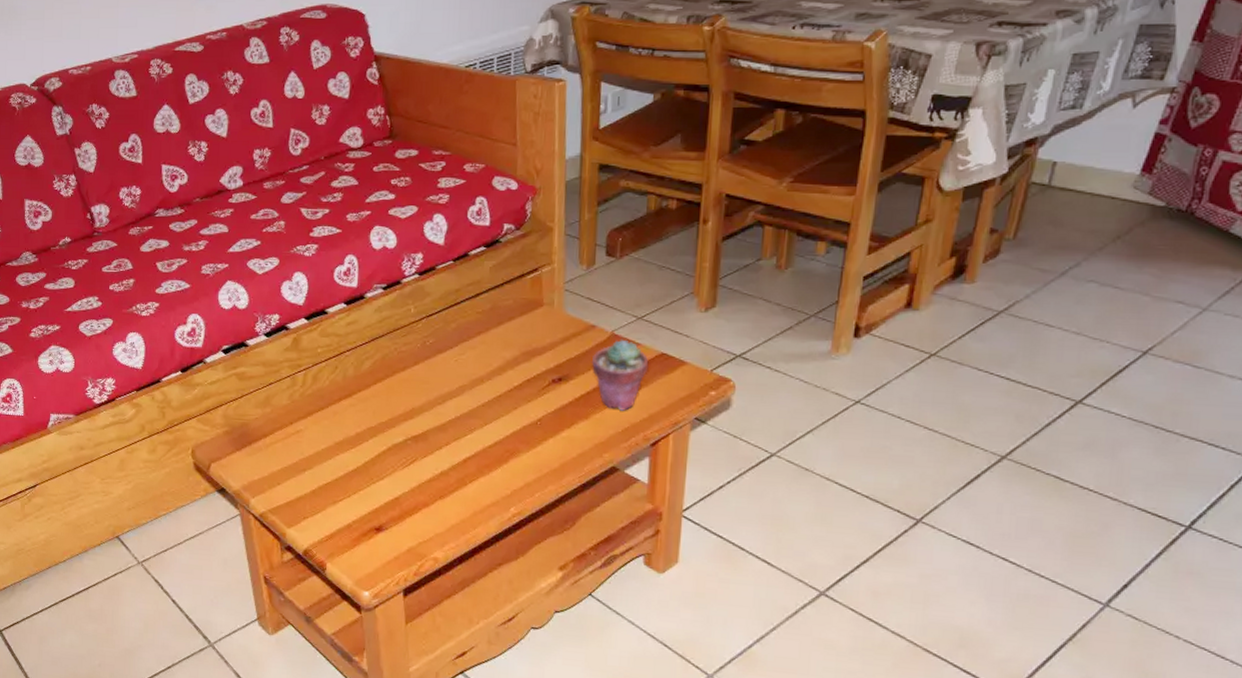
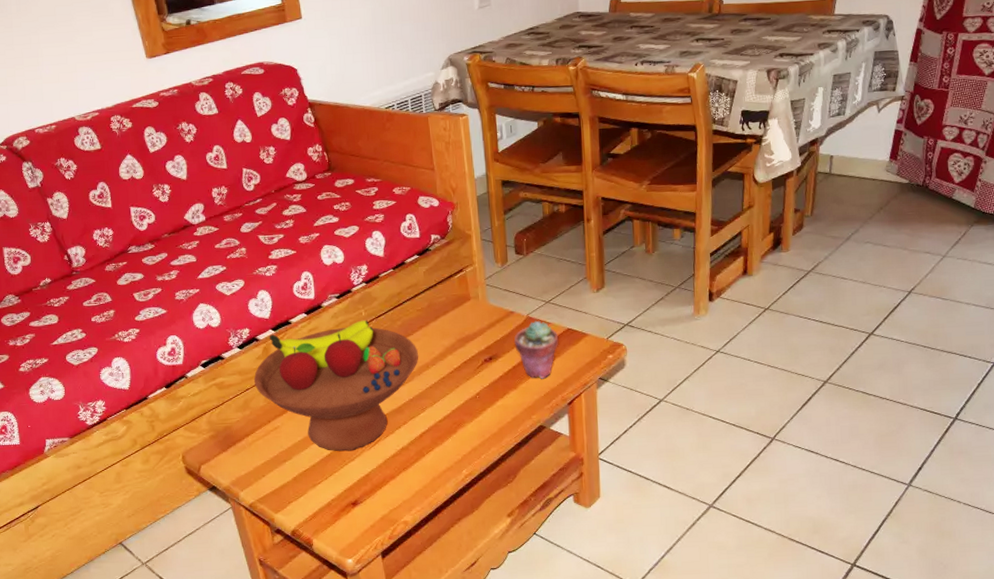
fruit bowl: none [278,317,473,469] -> present [253,320,419,452]

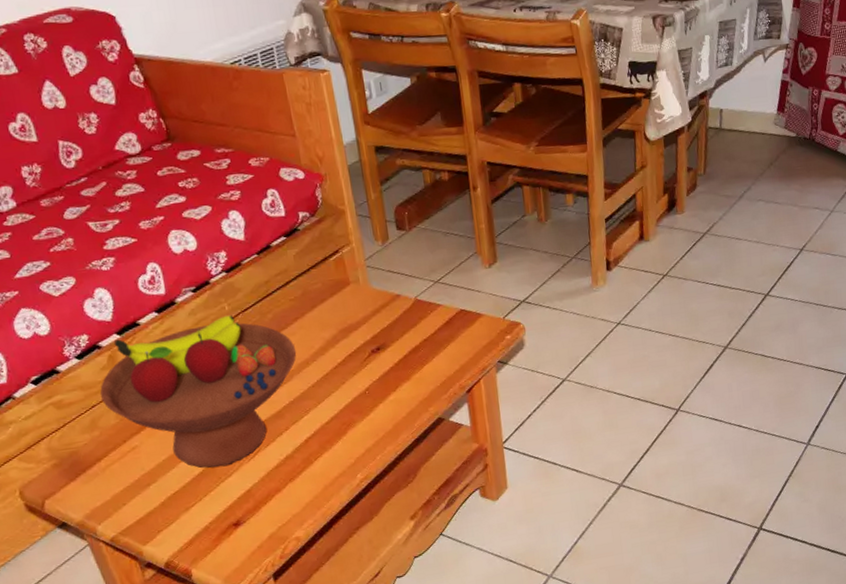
potted succulent: present [513,320,559,379] -> none [402,303,452,367]

